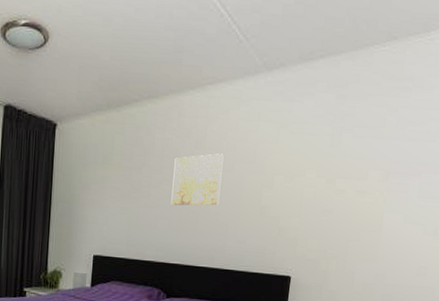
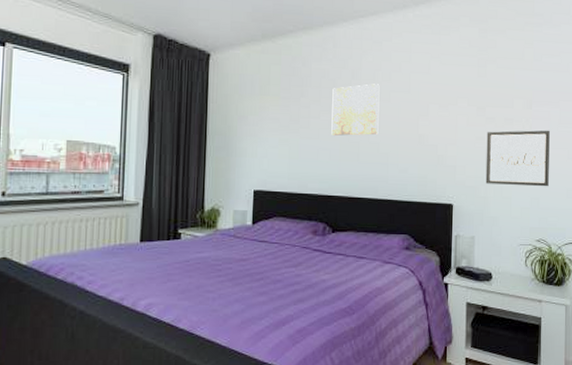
wall art: none [328,204,406,263] -> present [485,130,550,187]

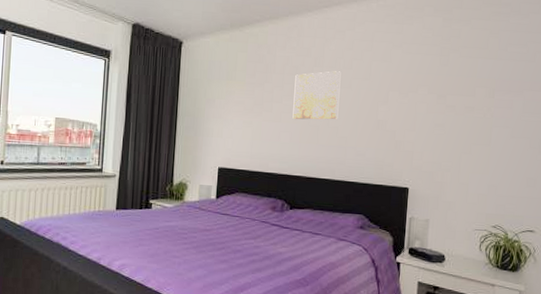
wall art: present [485,130,550,187] -> none [442,118,512,175]

